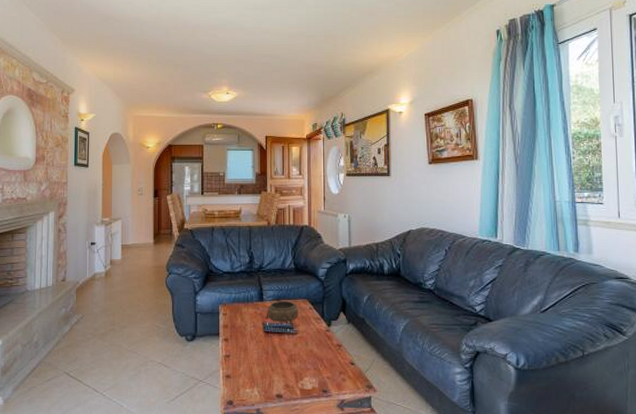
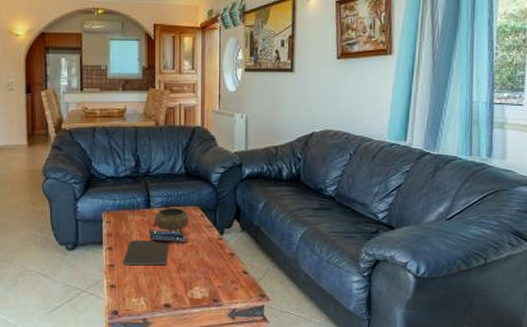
tablet: none [237,331,281,357] -> present [123,239,169,266]

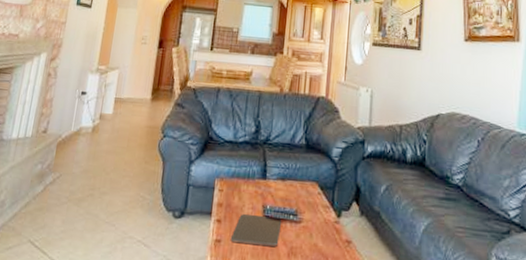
decorative bowl: present [152,208,189,232] -> none [266,181,306,210]

